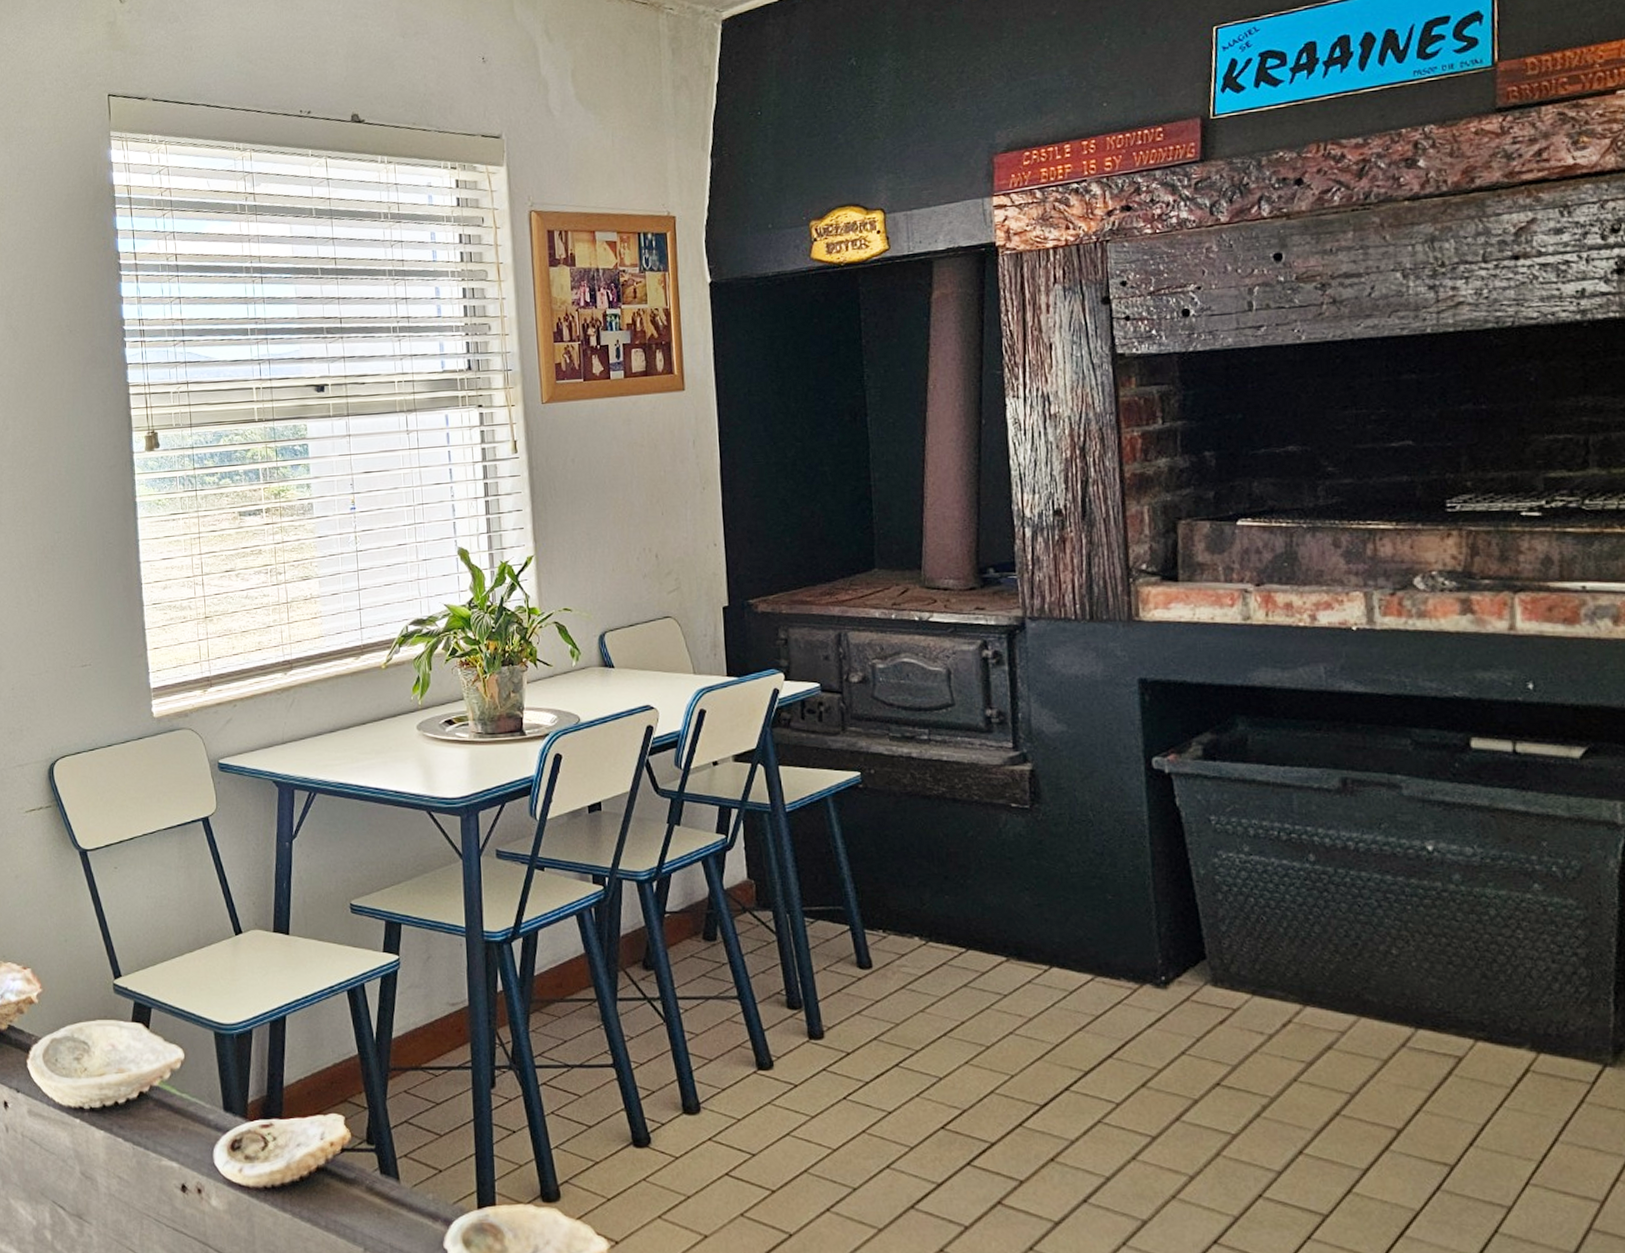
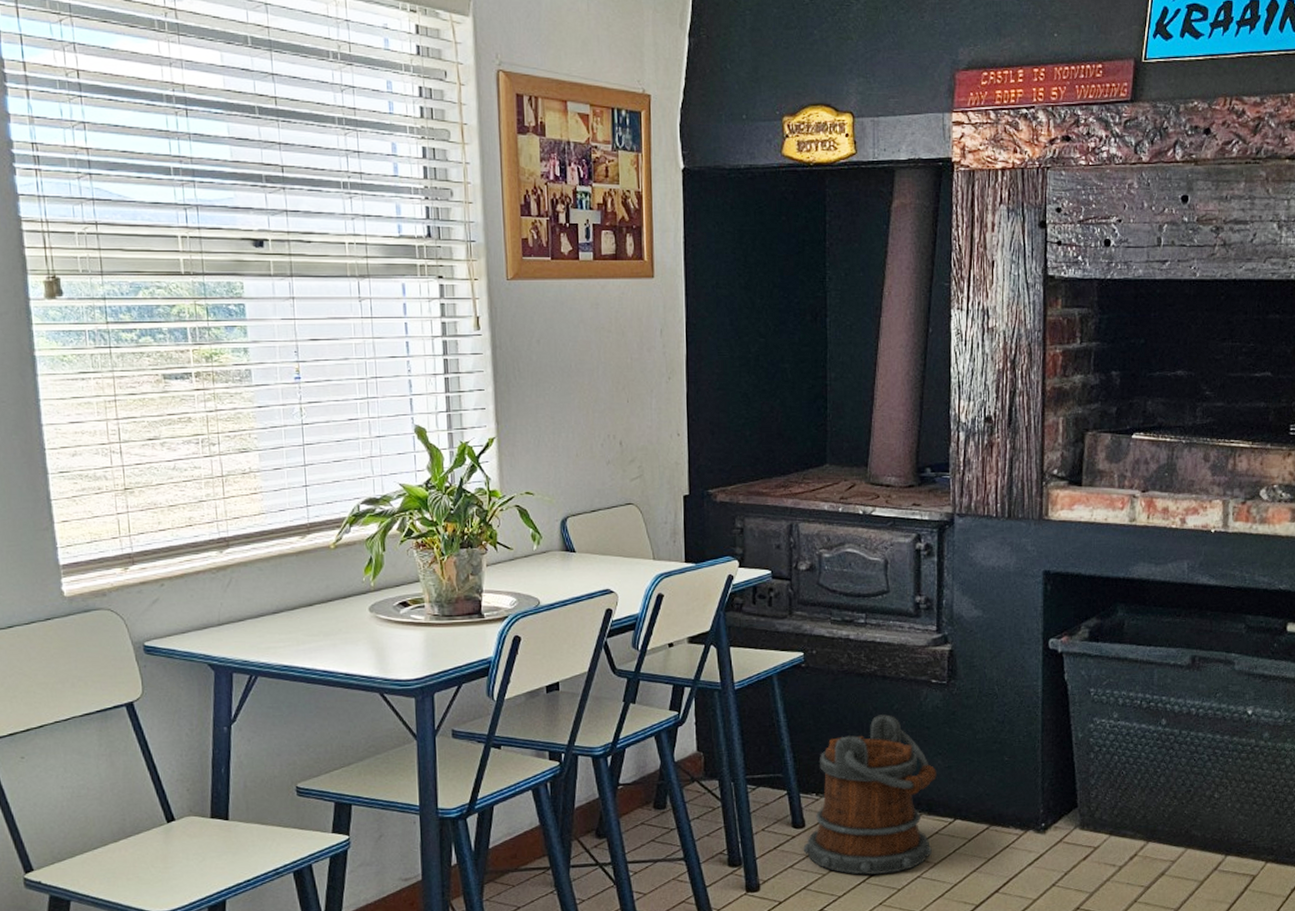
bucket: none [871,842,1025,1028] -> present [803,714,937,875]

